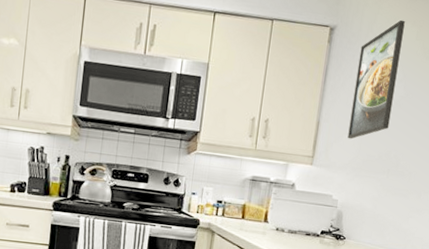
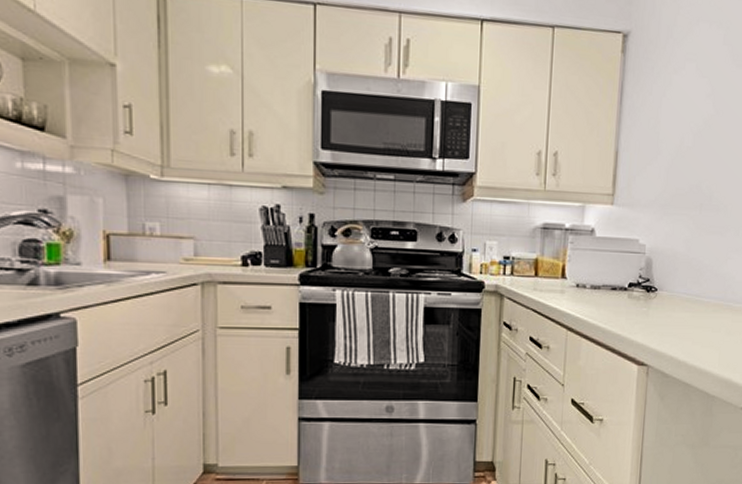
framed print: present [347,20,405,139] -> none [652,20,710,171]

